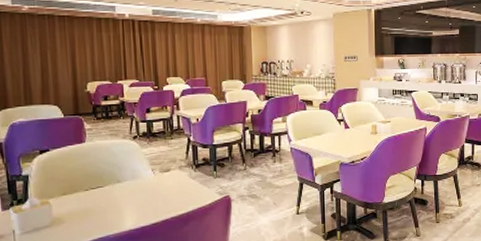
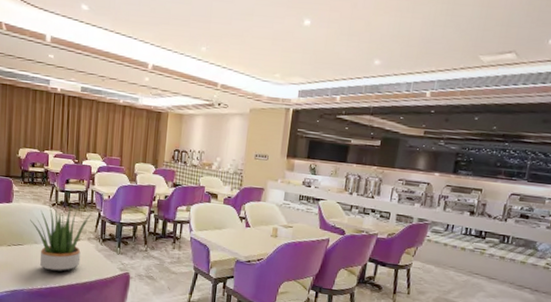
potted plant: none [109,135,180,210] -> present [30,205,91,272]

